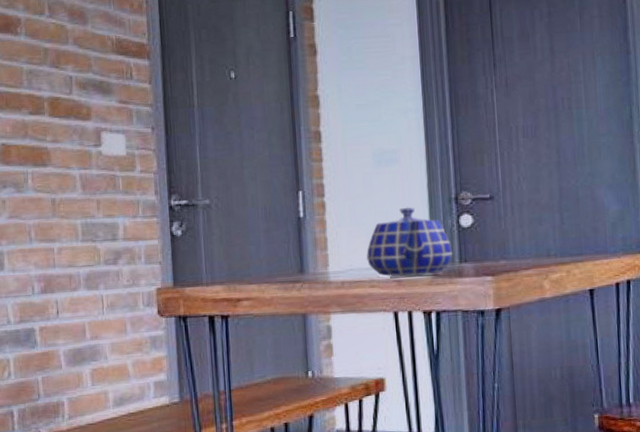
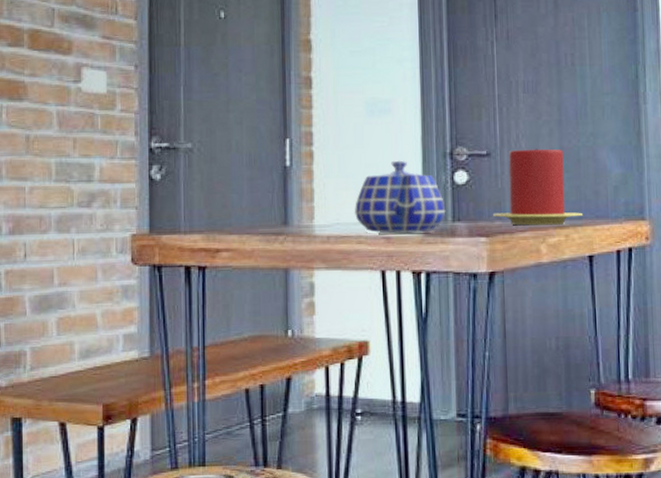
candle: none [497,190,584,263] -> present [492,149,584,226]

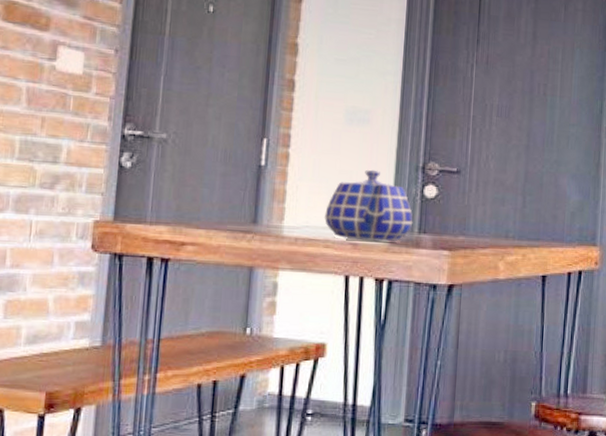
candle: present [492,149,584,226] -> none [456,170,541,244]

